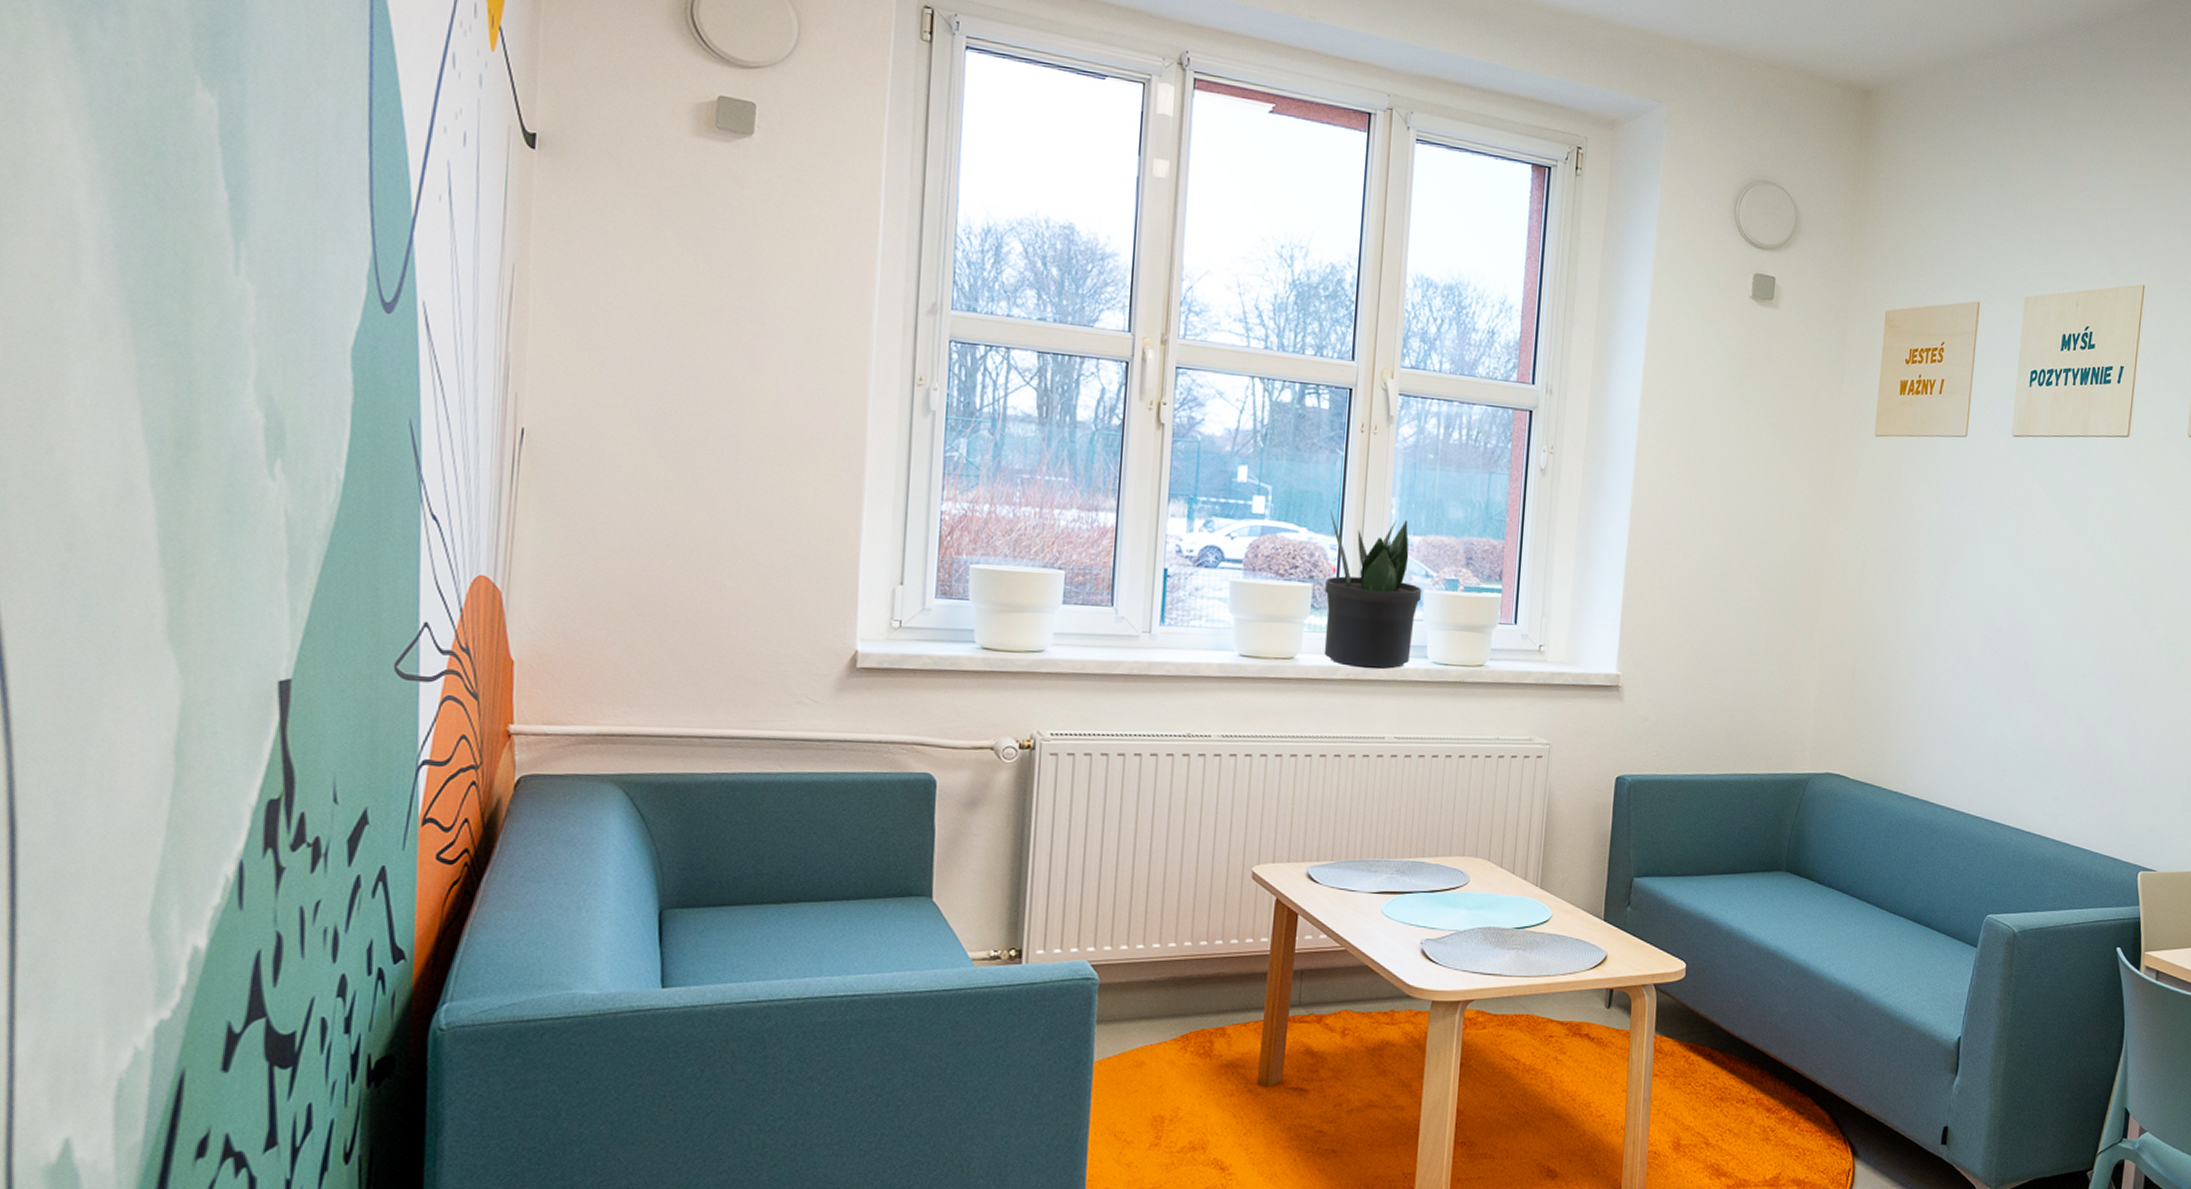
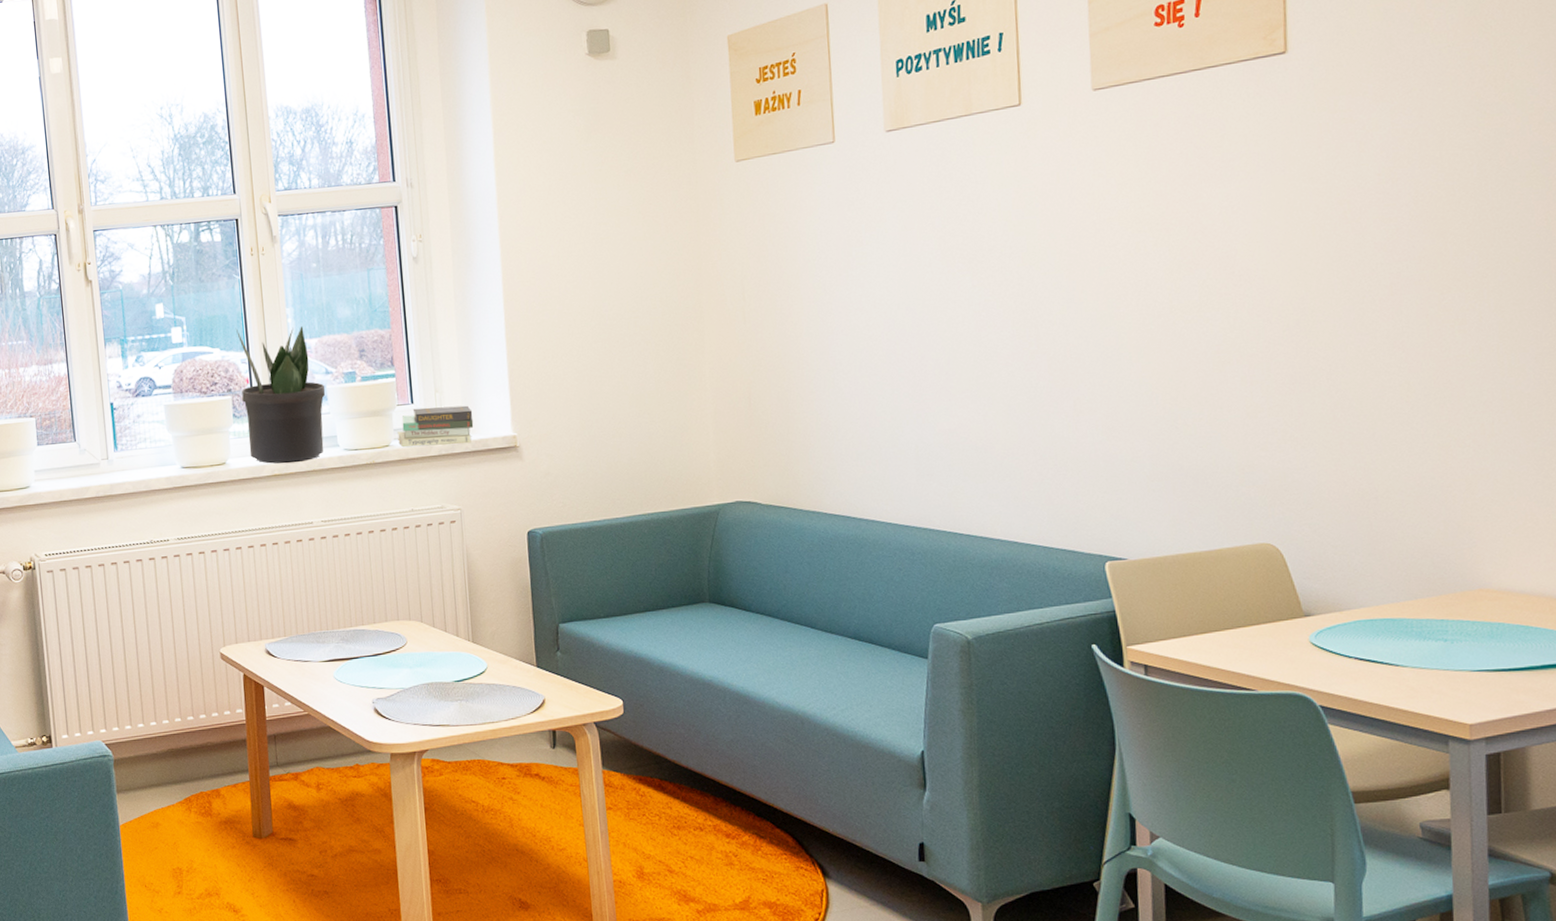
books: none [1494,630,1579,676] -> present [397,405,474,448]

